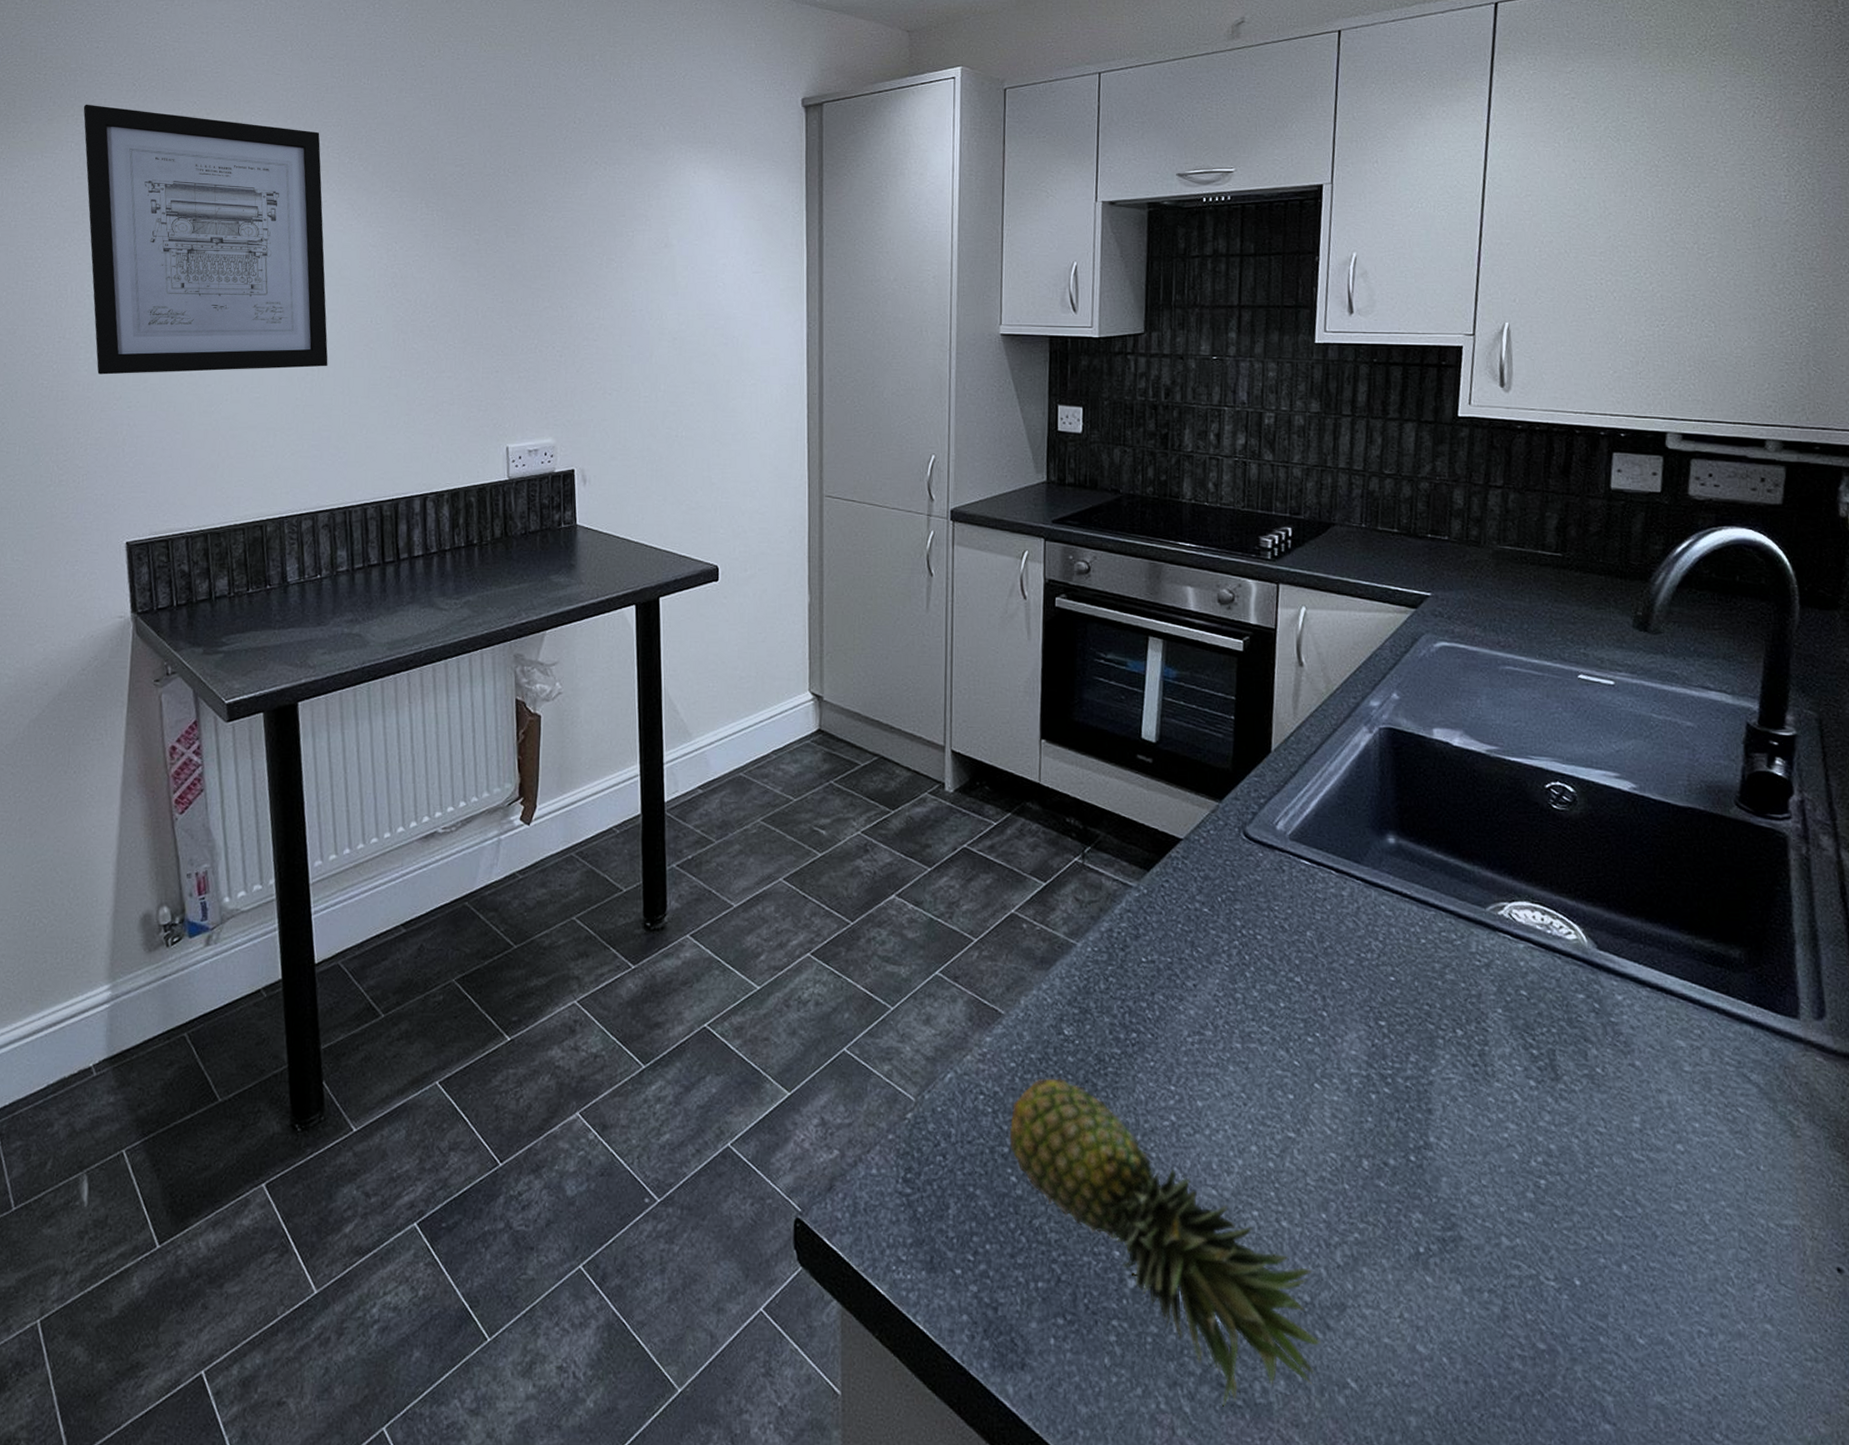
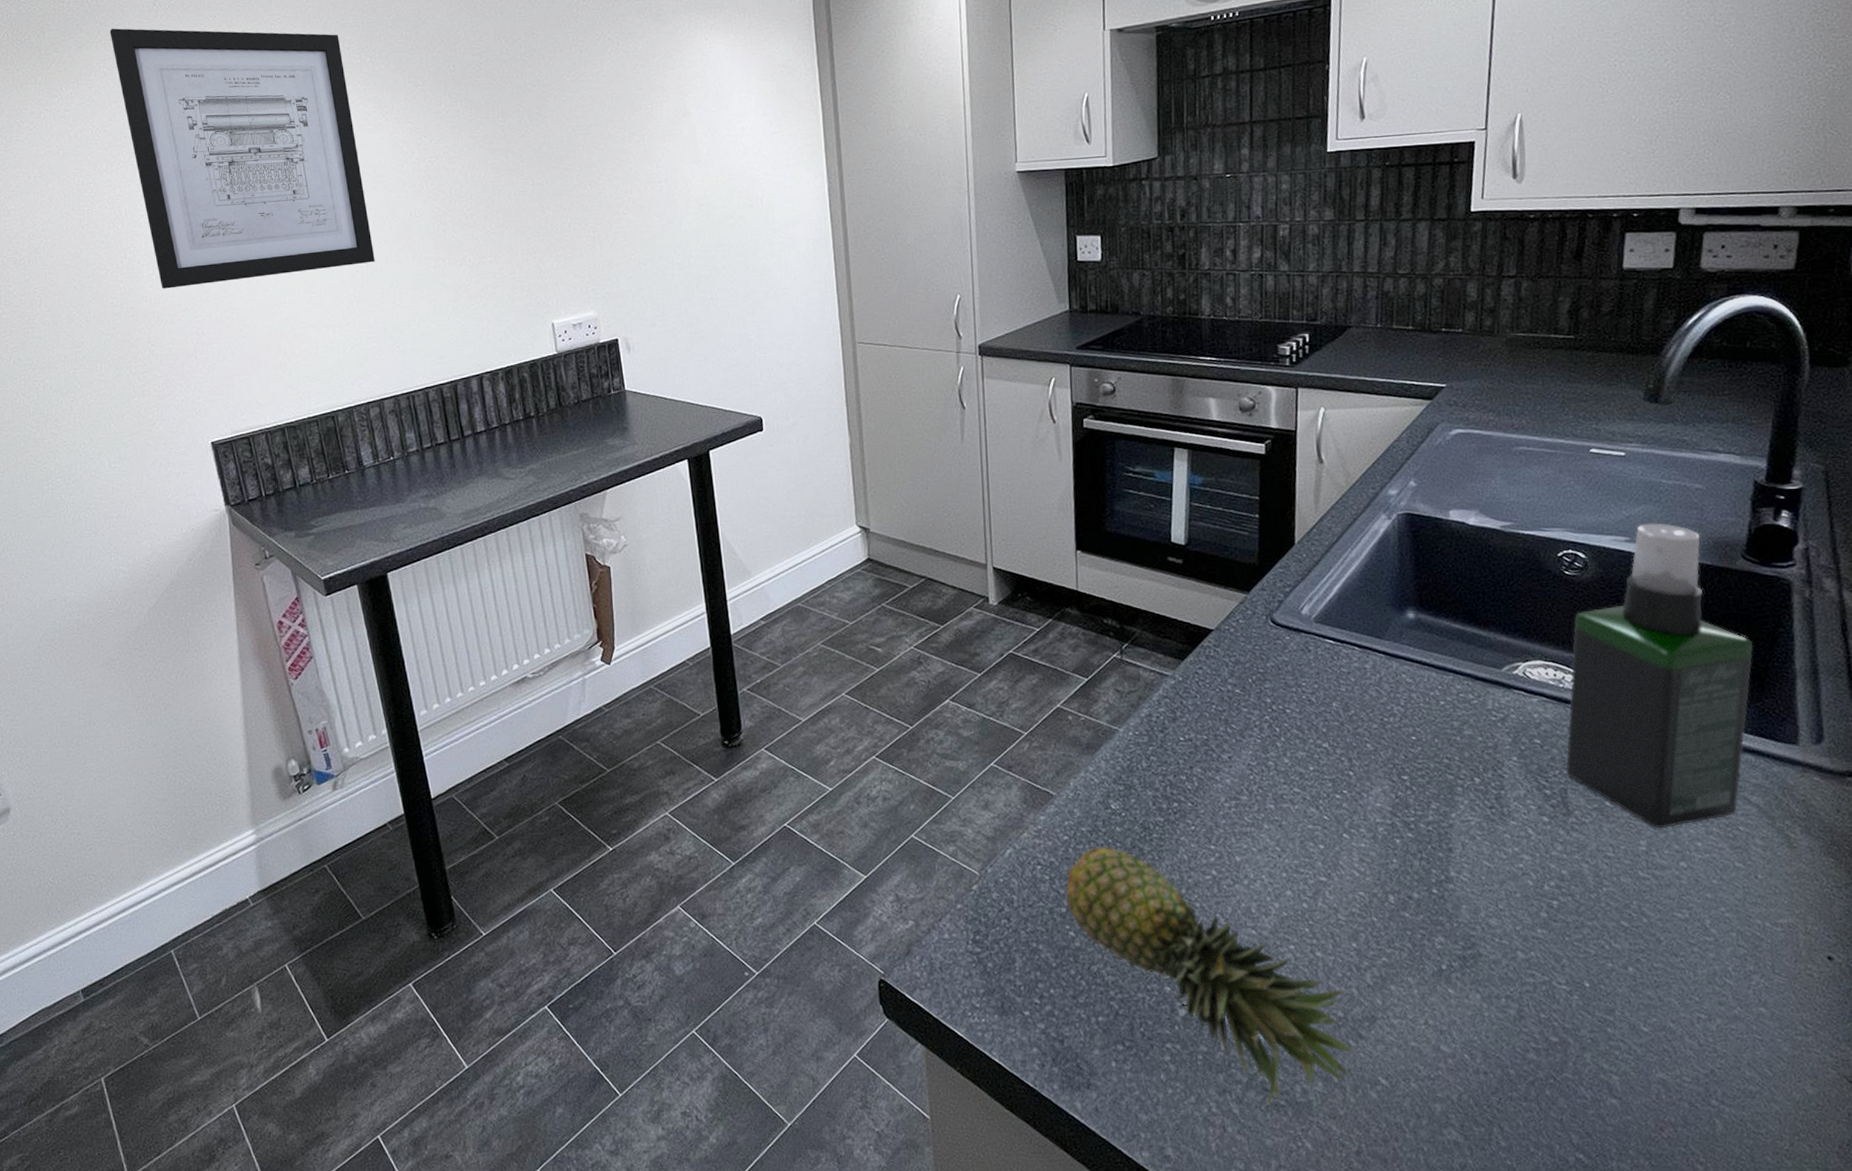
spray bottle: none [1553,760,1750,1104] -> present [1565,523,1753,829]

